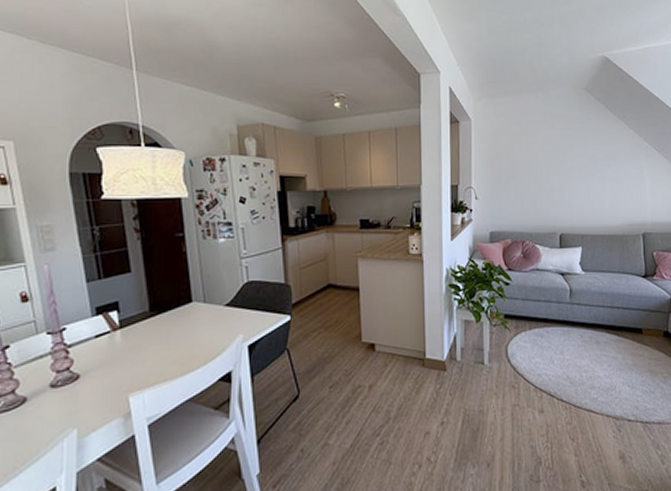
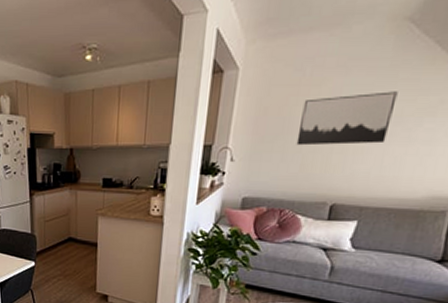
wall art: none [525,141,590,185] -> present [296,91,398,146]

